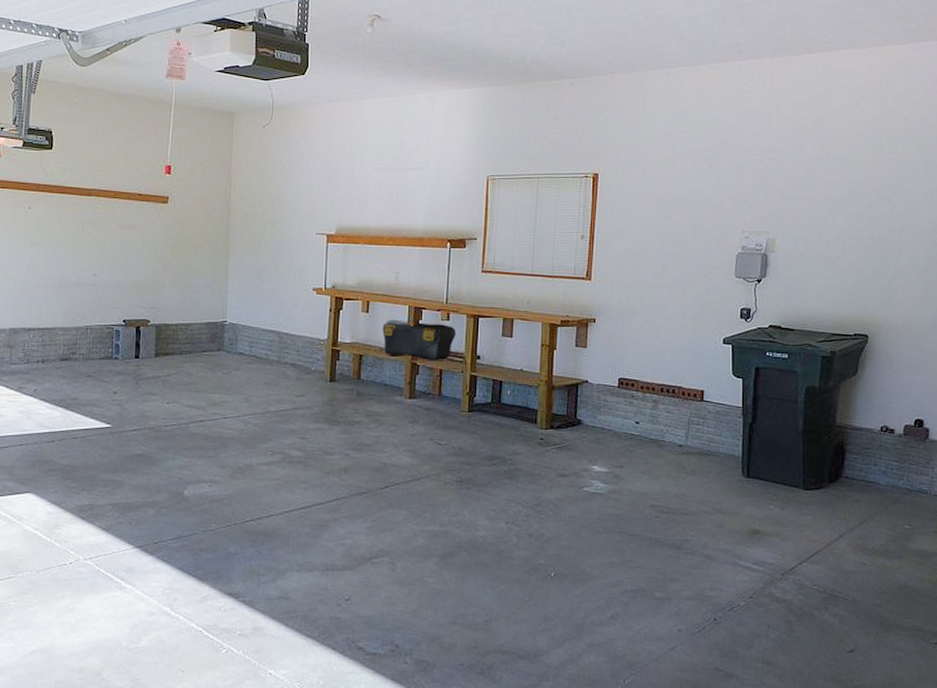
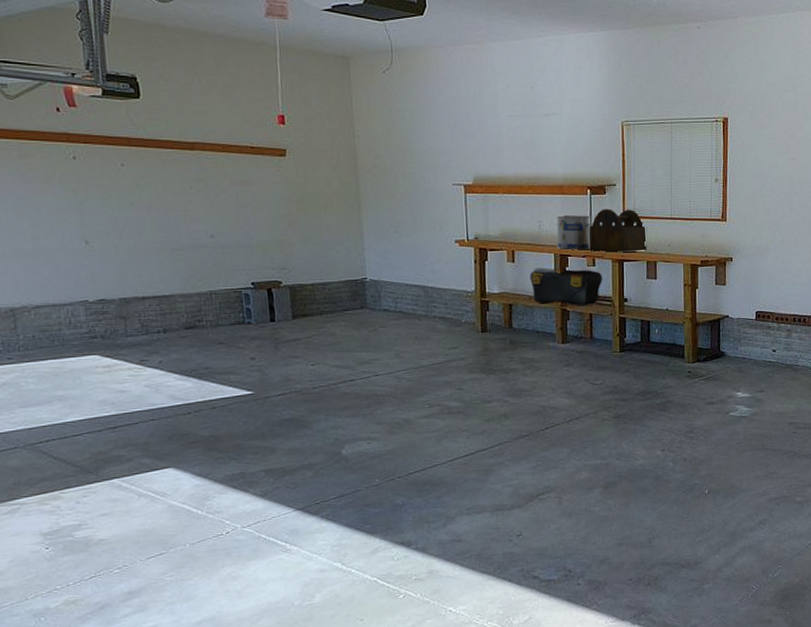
paint can: none [412,268,449,304] -> present [556,215,591,250]
tool box: none [444,262,506,308] -> present [588,209,648,252]

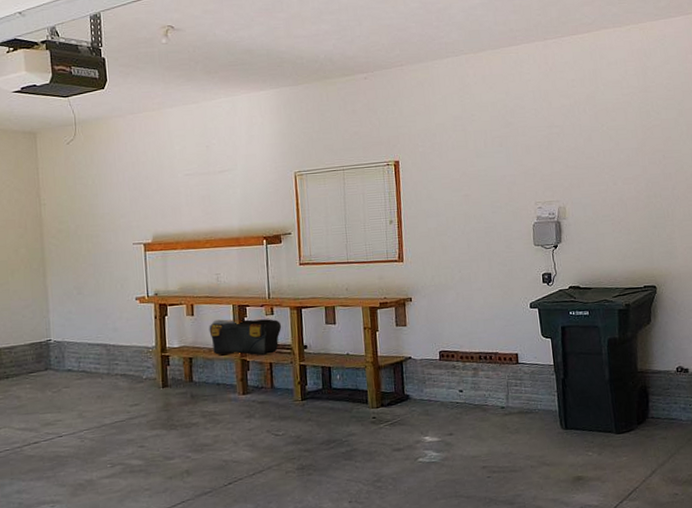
paint can: present [556,215,591,250] -> none [233,265,269,300]
tool box: present [588,209,648,252] -> none [266,256,325,300]

